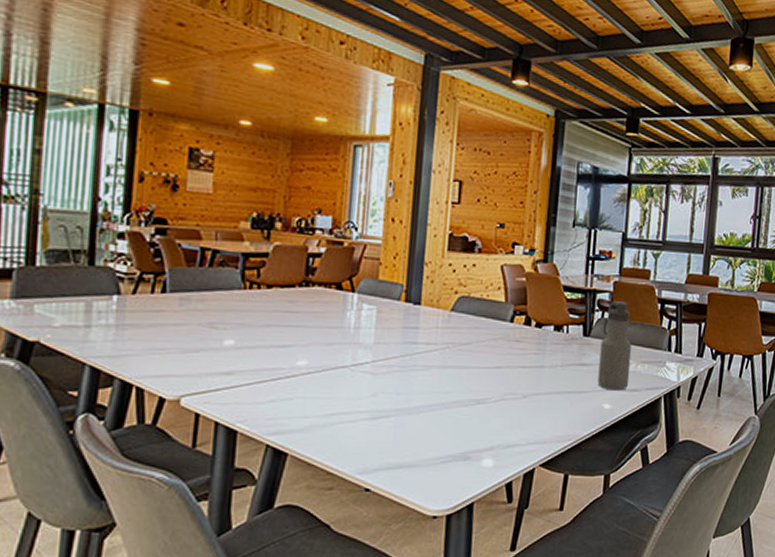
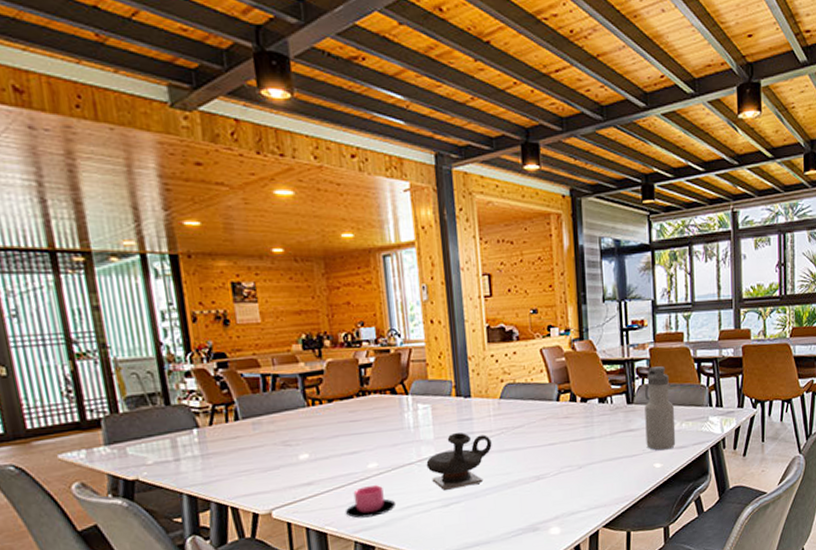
cup: none [261,384,319,420] -> present [344,484,395,519]
teapot: none [360,341,435,401] -> present [426,433,492,490]

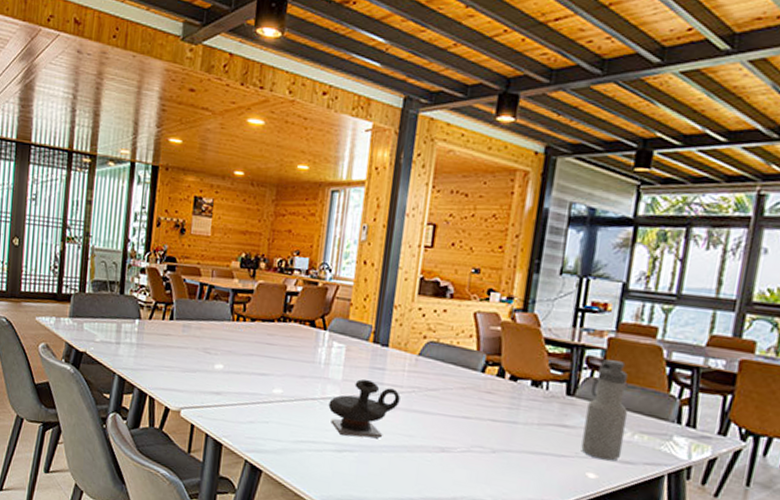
cup: present [344,484,395,519] -> none [242,409,290,442]

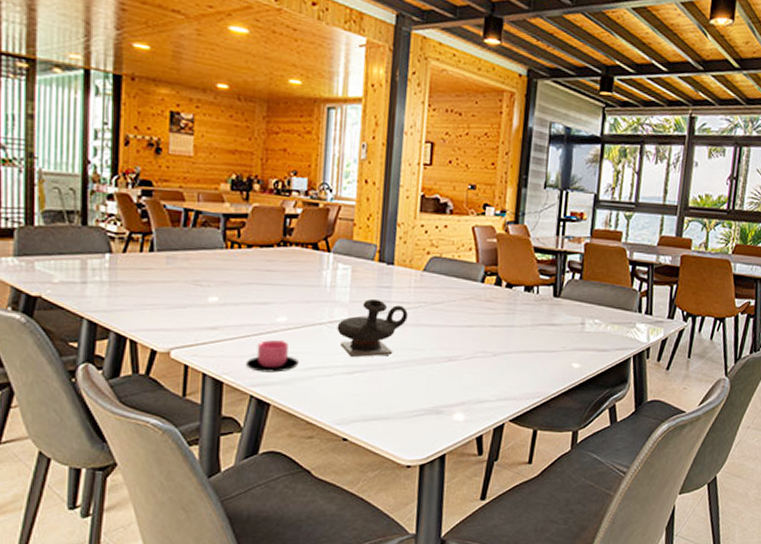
cup: none [242,409,290,442] -> present [245,339,298,373]
water bottle: present [581,359,628,461] -> none [567,262,602,351]

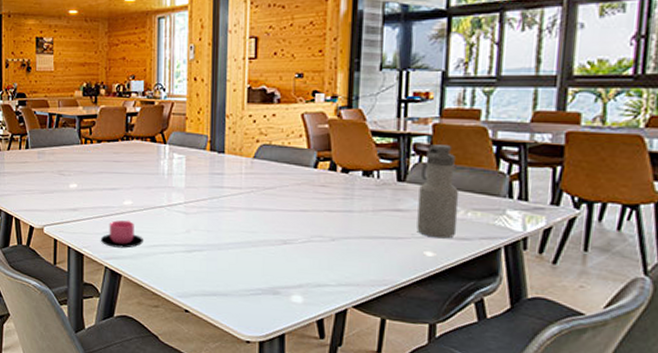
teapot: present [337,299,408,357] -> none [175,185,240,238]
water bottle: none [567,262,602,351] -> present [417,145,460,239]

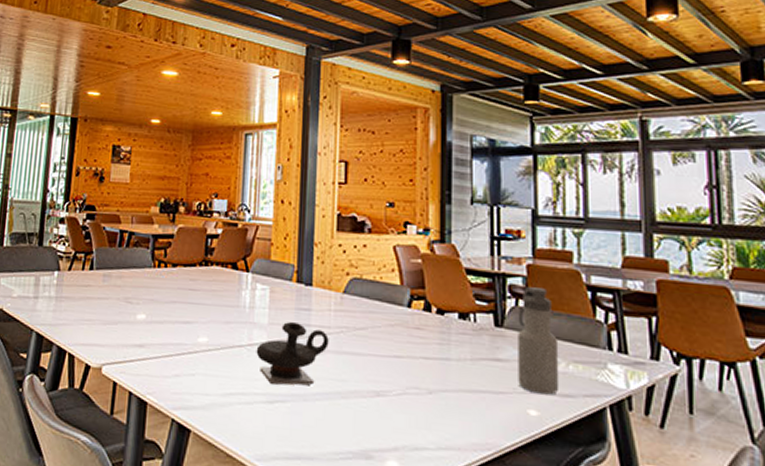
cup: present [100,220,143,248] -> none [168,361,218,396]
teapot: none [175,185,240,238] -> present [256,322,329,386]

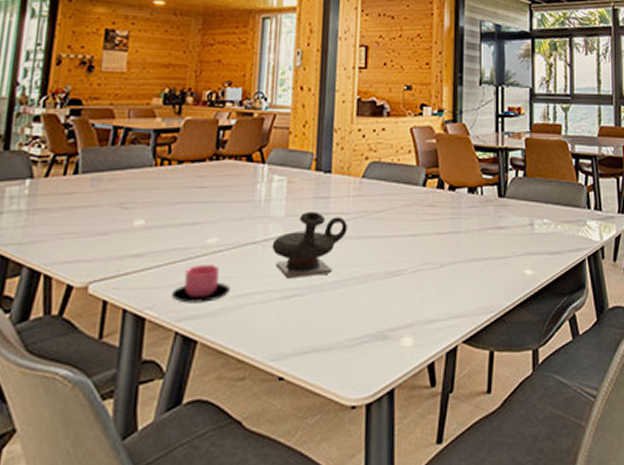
cup: none [168,361,218,396] -> present [171,263,230,303]
water bottle: present [518,287,560,395] -> none [517,159,550,255]

